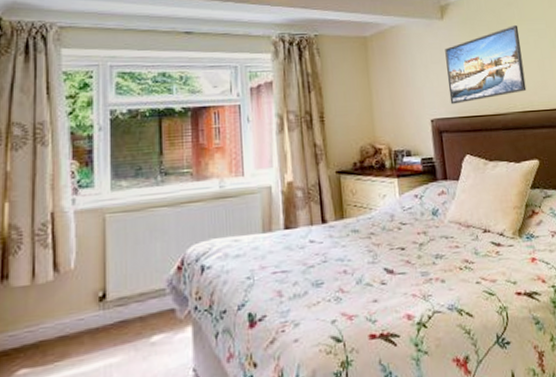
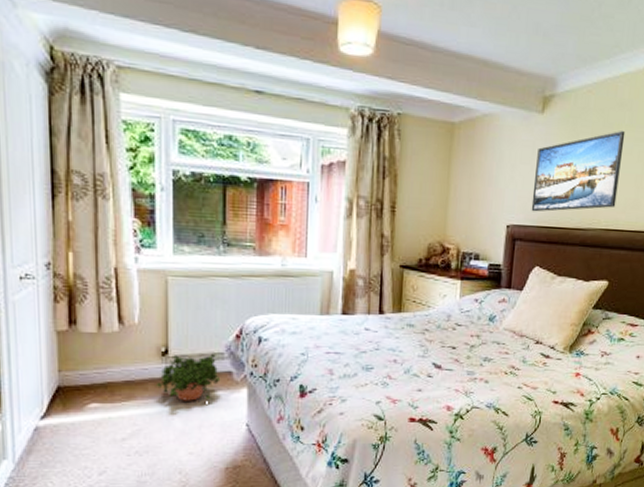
potted plant: none [92,290,163,352] -> present [155,353,221,401]

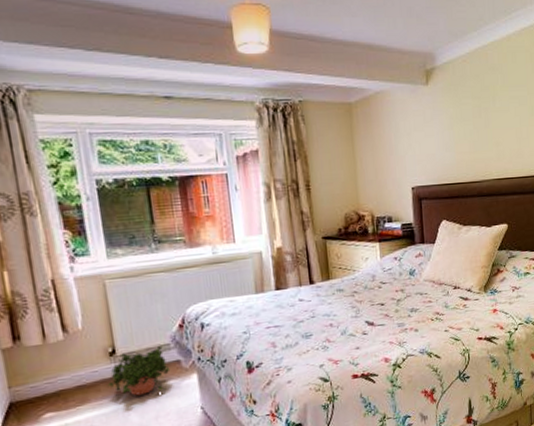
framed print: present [531,130,626,212] -> none [428,91,503,173]

